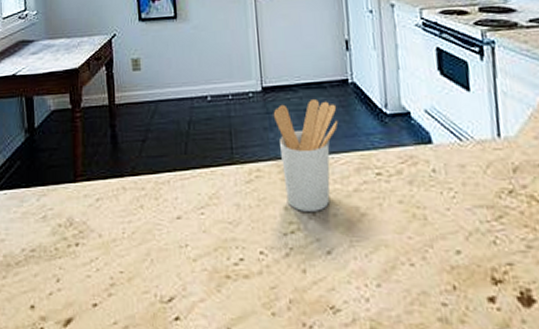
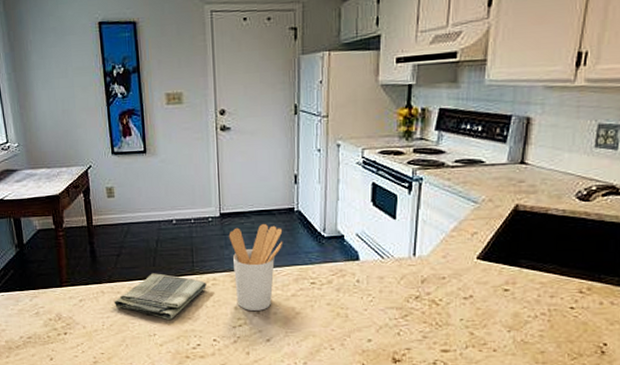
dish towel: none [137,163,249,225] -> present [113,273,207,320]

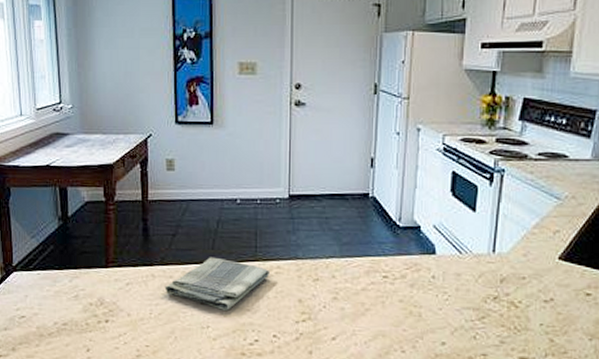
utensil holder: present [228,224,283,311] -> none [297,209,356,305]

